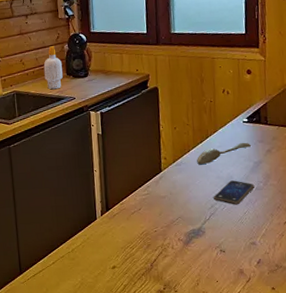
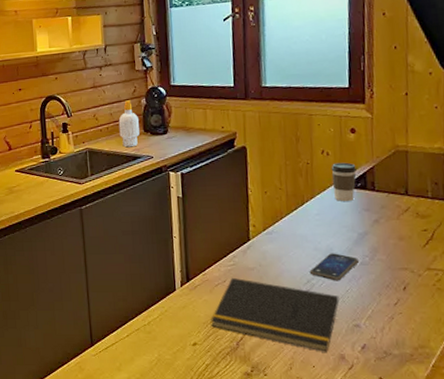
notepad: none [128,205,239,268] -> present [211,277,340,352]
spoon: present [197,142,251,165] -> none [291,210,355,235]
coffee cup: none [230,100,252,135] -> present [331,162,356,202]

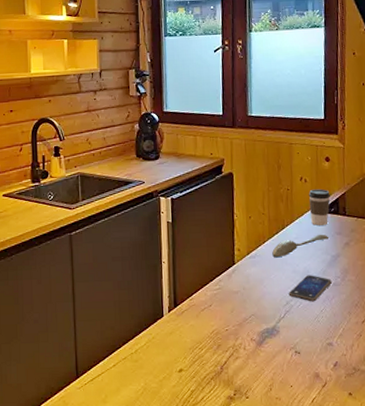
soap bottle: present [118,100,140,148] -> none [111,125,132,172]
notepad: present [211,277,340,352] -> none [196,301,315,372]
spoon: none [291,210,355,235] -> present [272,234,328,258]

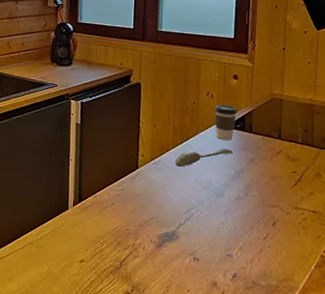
smartphone: present [288,275,332,302] -> none [190,186,234,213]

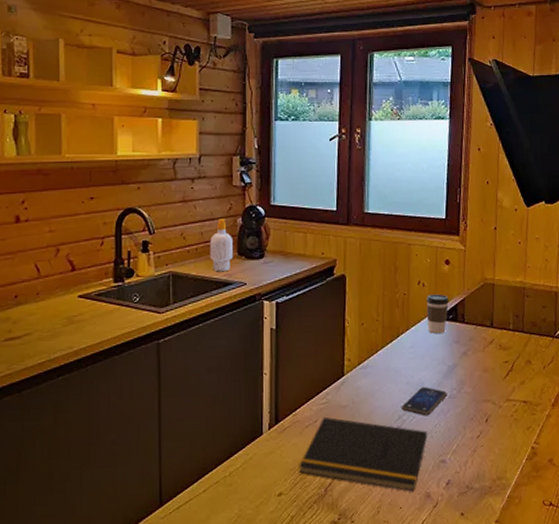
soap bottle: none [29,32,48,75] -> present [209,219,234,272]
notepad: none [98,201,215,278] -> present [299,416,428,492]
spoon: present [175,148,233,167] -> none [385,342,445,369]
smartphone: none [190,186,234,213] -> present [401,387,447,416]

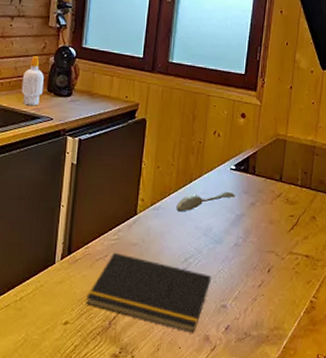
spoon: none [385,342,445,369] -> present [176,191,235,212]
smartphone: present [401,387,447,416] -> none [188,232,233,261]
coffee cup: present [426,294,449,335] -> none [219,144,242,184]

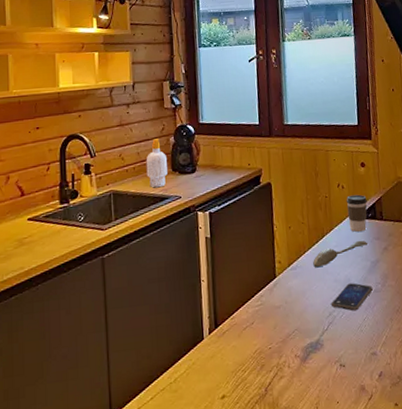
notepad: present [86,252,212,333] -> none [239,318,358,386]
smartphone: none [188,232,233,261] -> present [331,283,373,311]
coffee cup: none [219,144,242,184] -> present [346,194,367,233]

